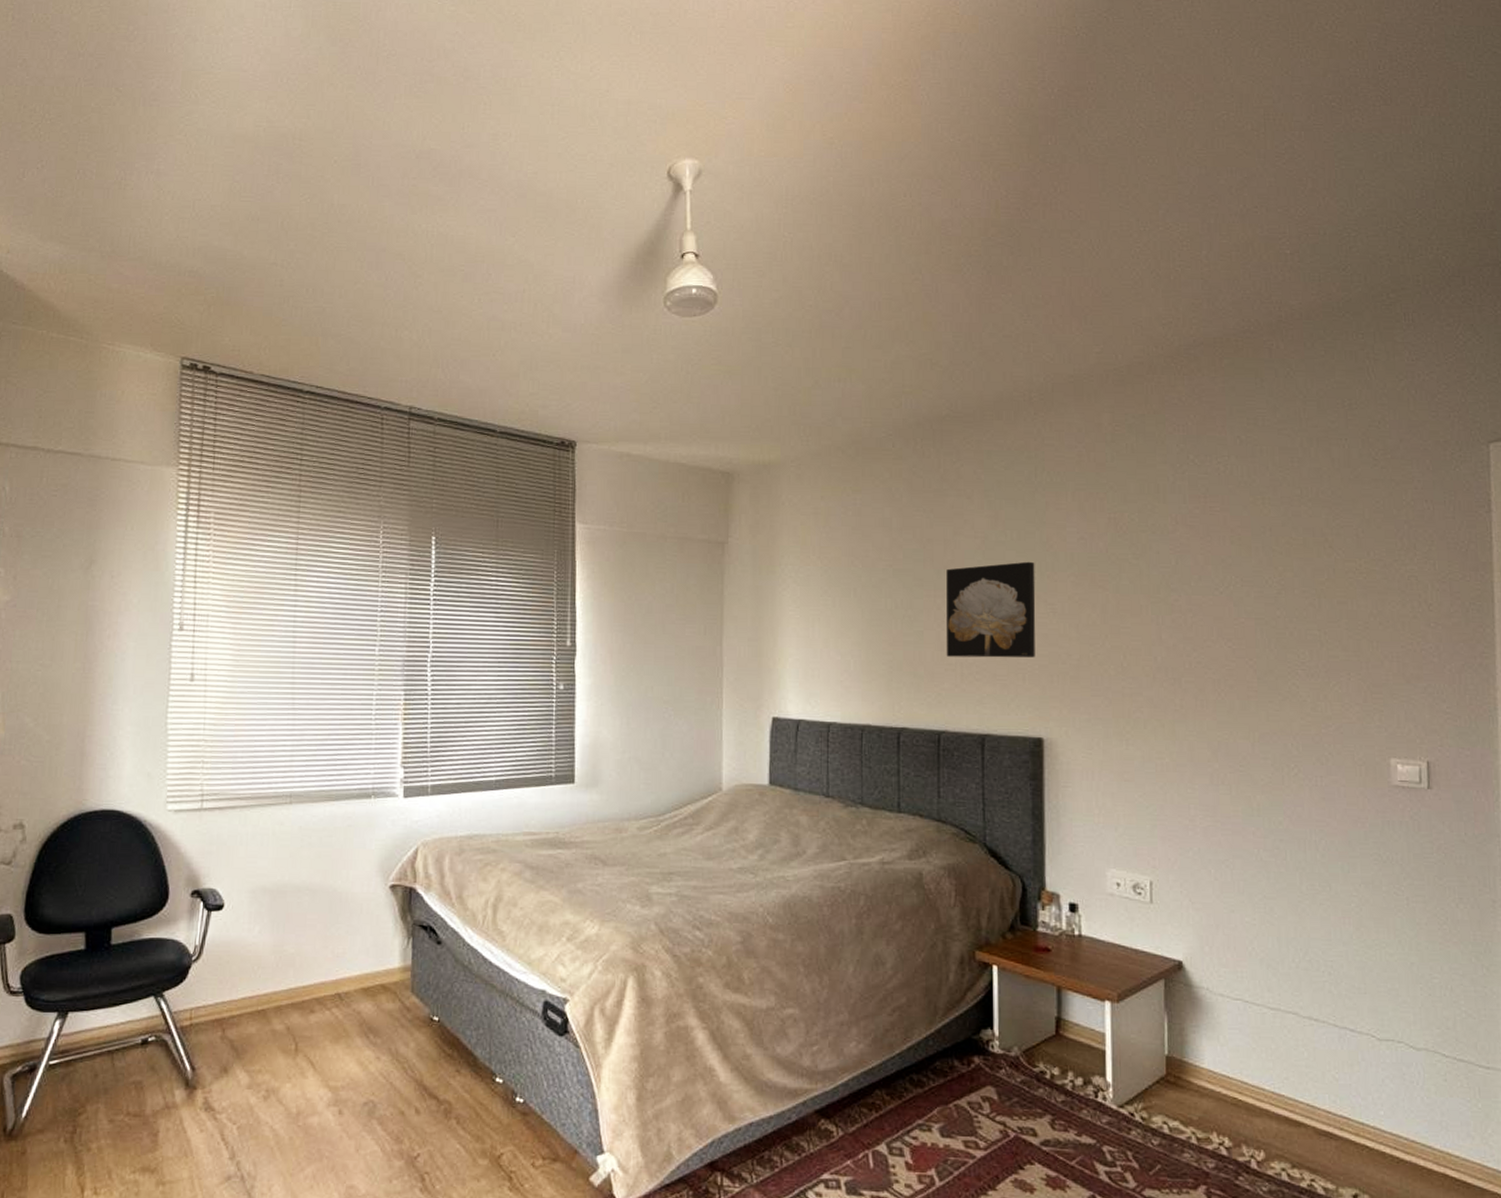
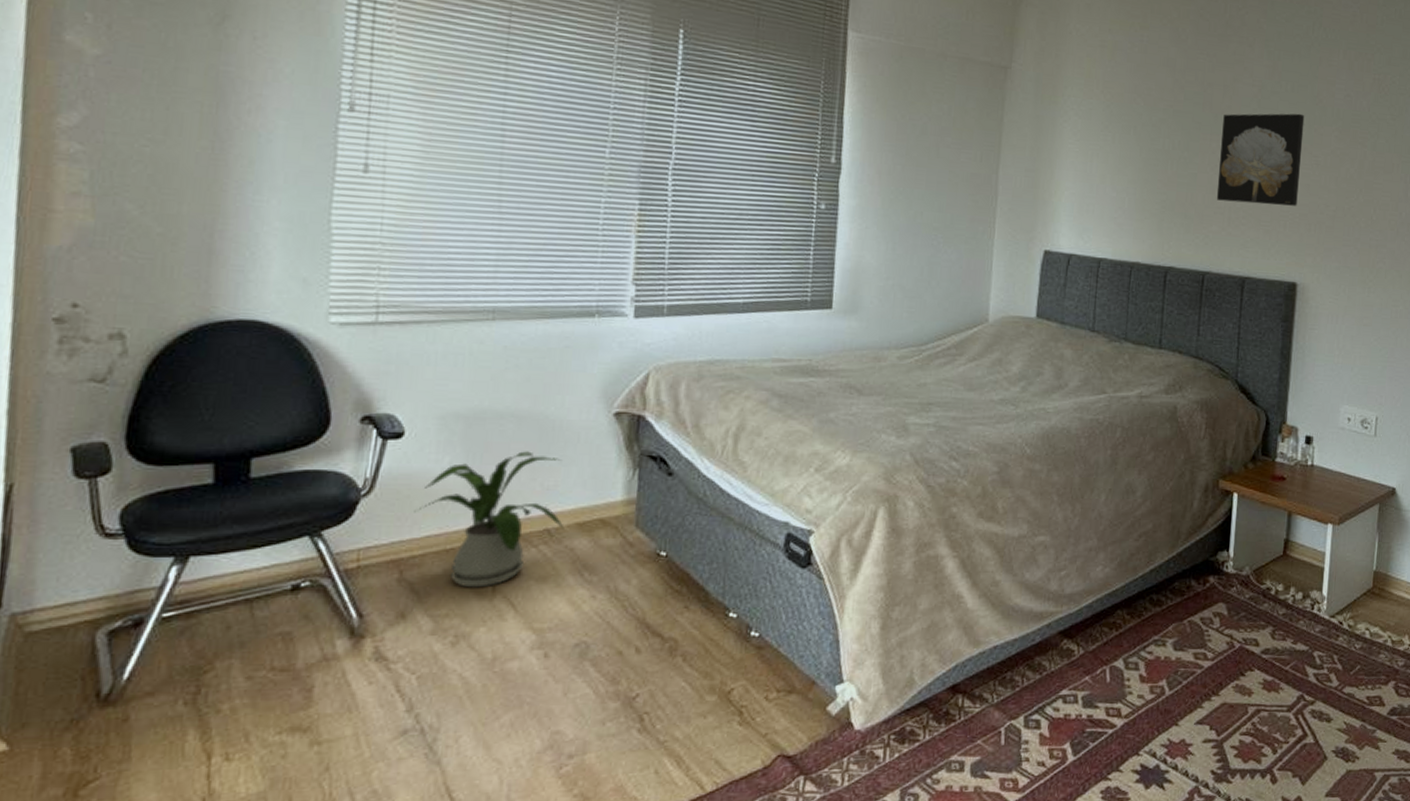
house plant: none [232,921,352,1047] -> present [414,451,564,588]

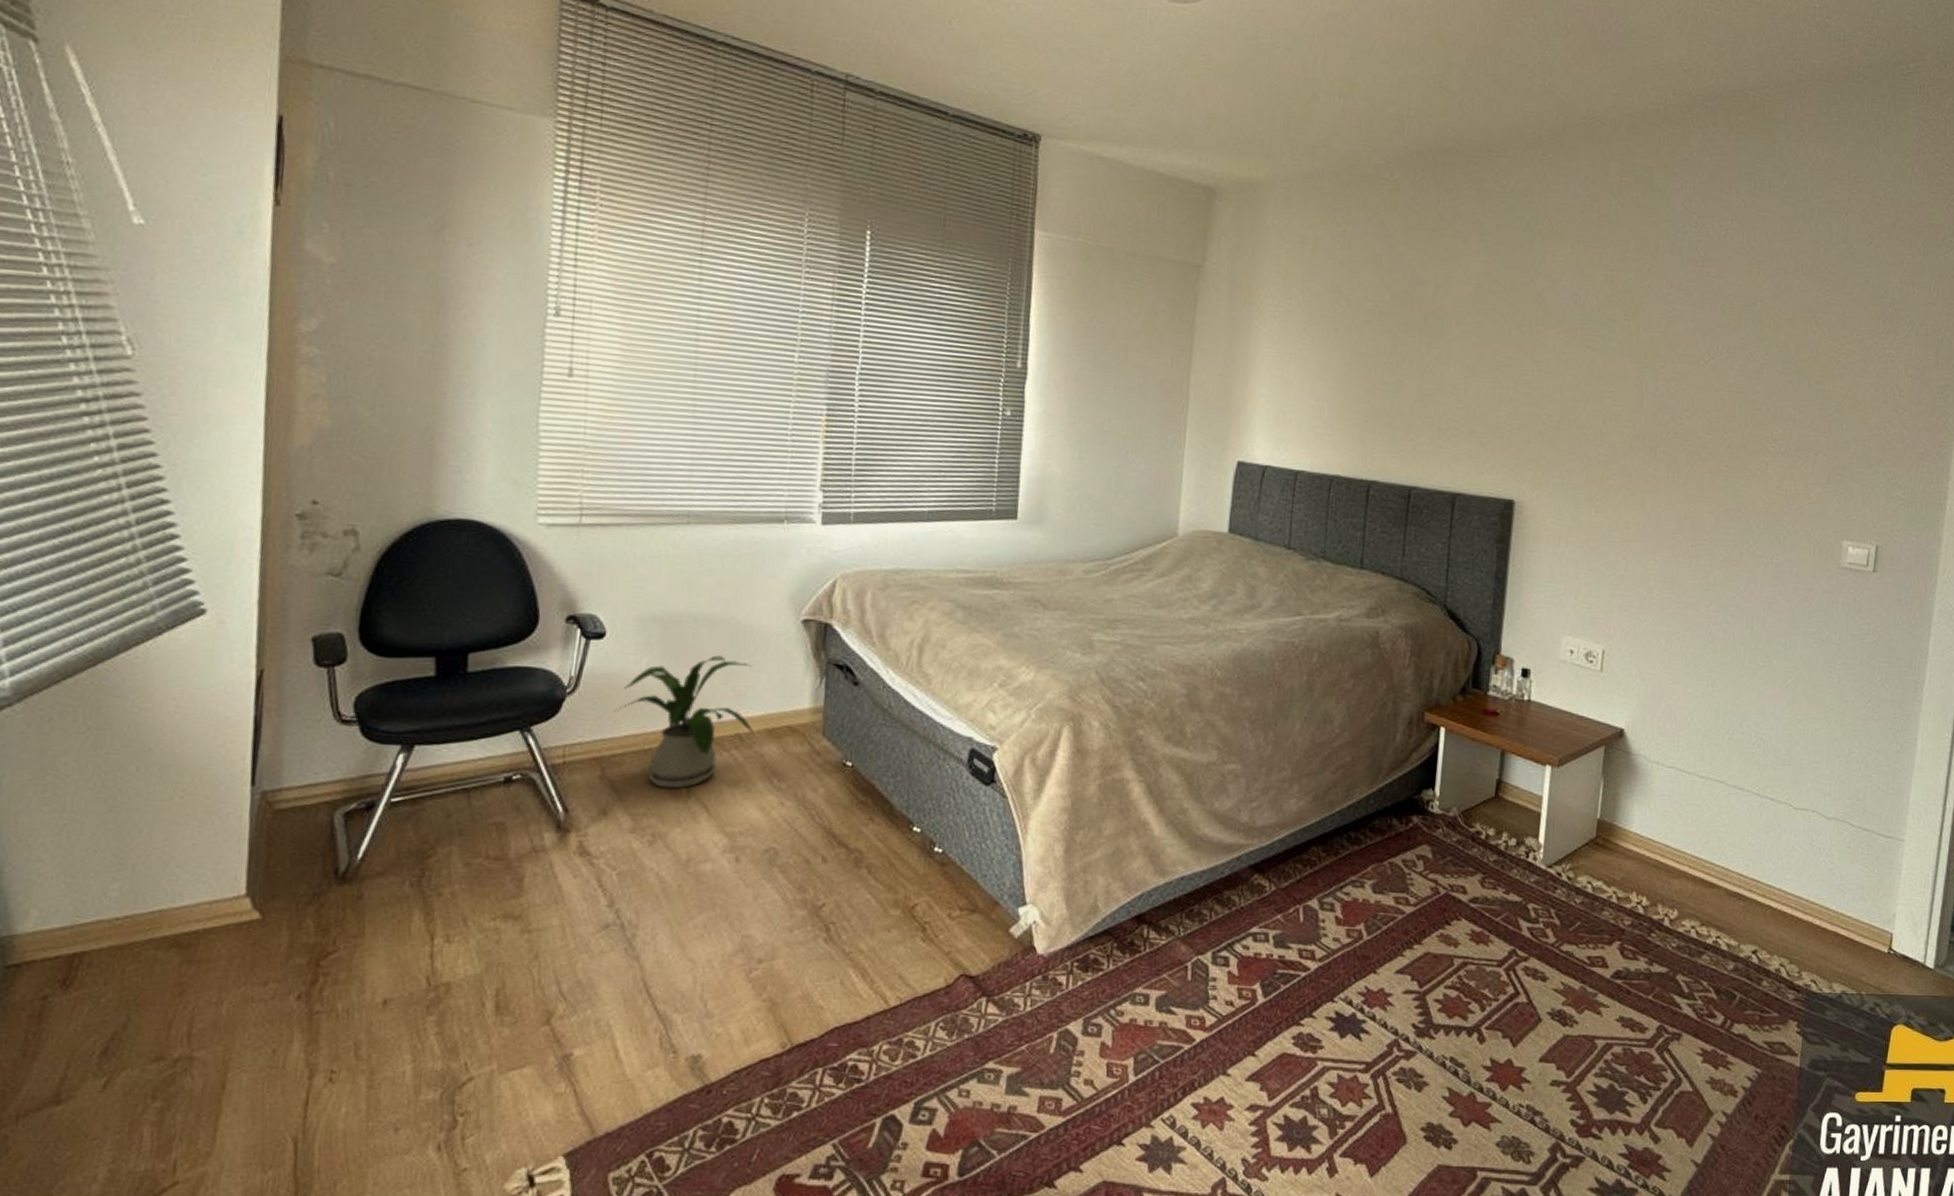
wall art: present [1216,113,1305,206] -> none [1425,314,1526,416]

